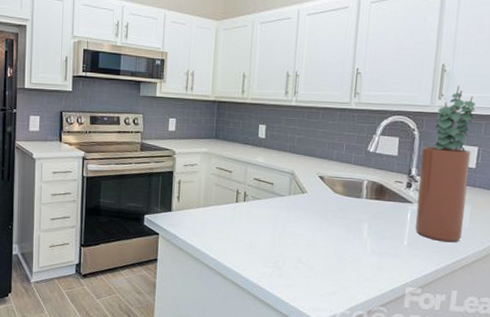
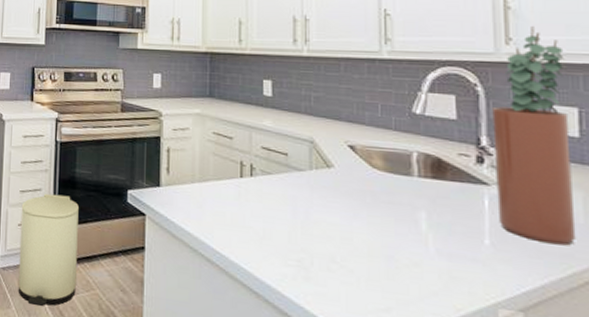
pedal bin: none [50,220,103,310] -> present [18,193,79,307]

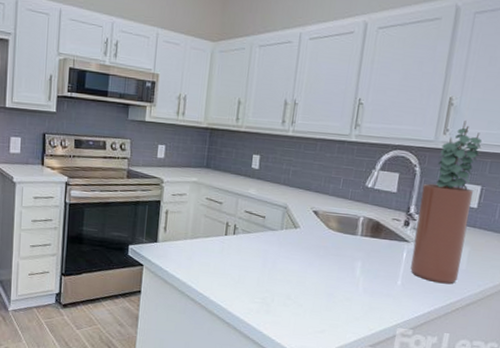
pedal bin: present [18,193,79,307] -> none [28,247,85,340]

